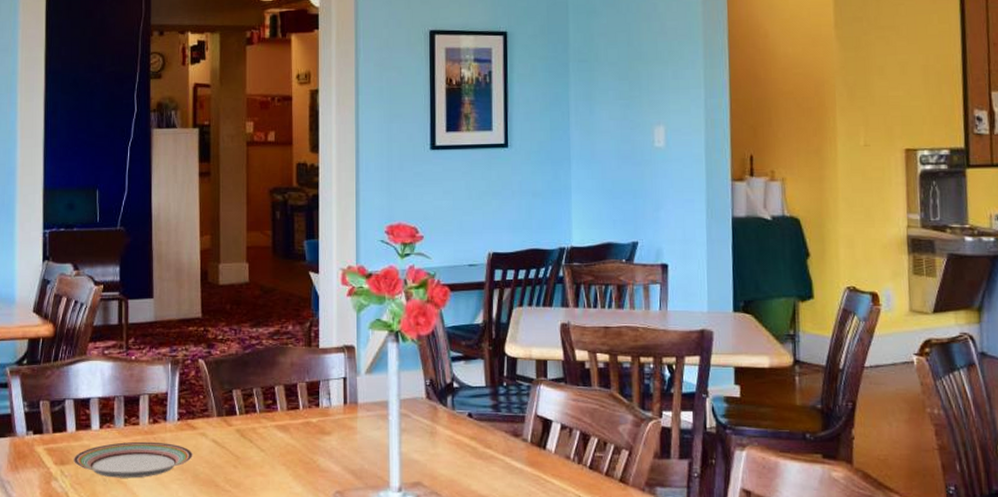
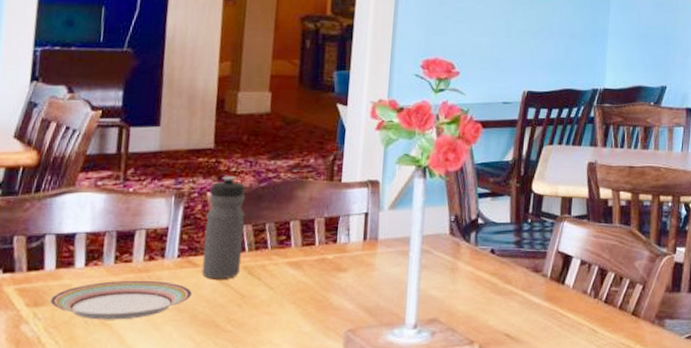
water bottle: none [199,344,234,442] -> present [201,176,245,279]

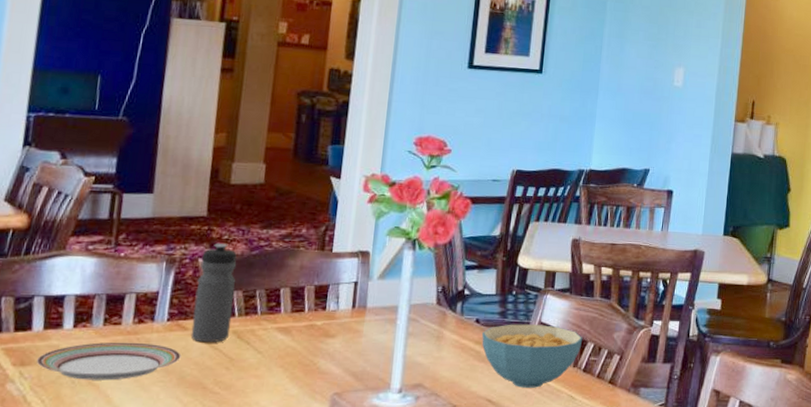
cereal bowl: none [498,254,603,321] -> present [482,324,583,388]

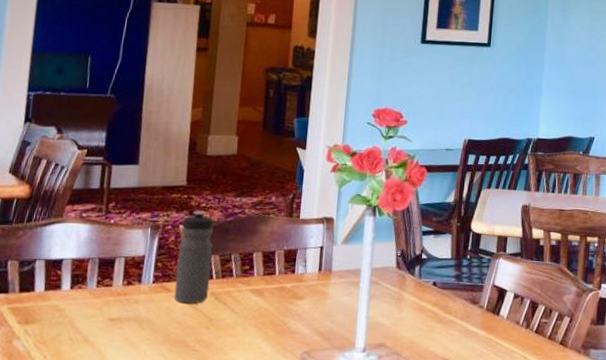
plate: present [37,342,181,381] -> none [39,302,166,338]
cereal bowl: present [482,324,583,388] -> none [439,287,534,348]

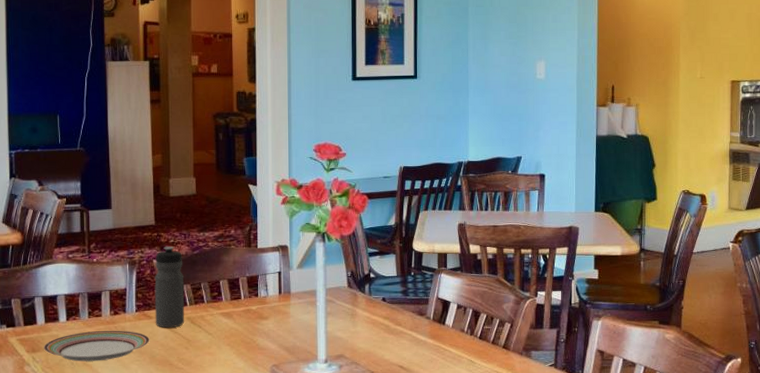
plate: none [39,302,166,338] -> present [44,330,150,362]

